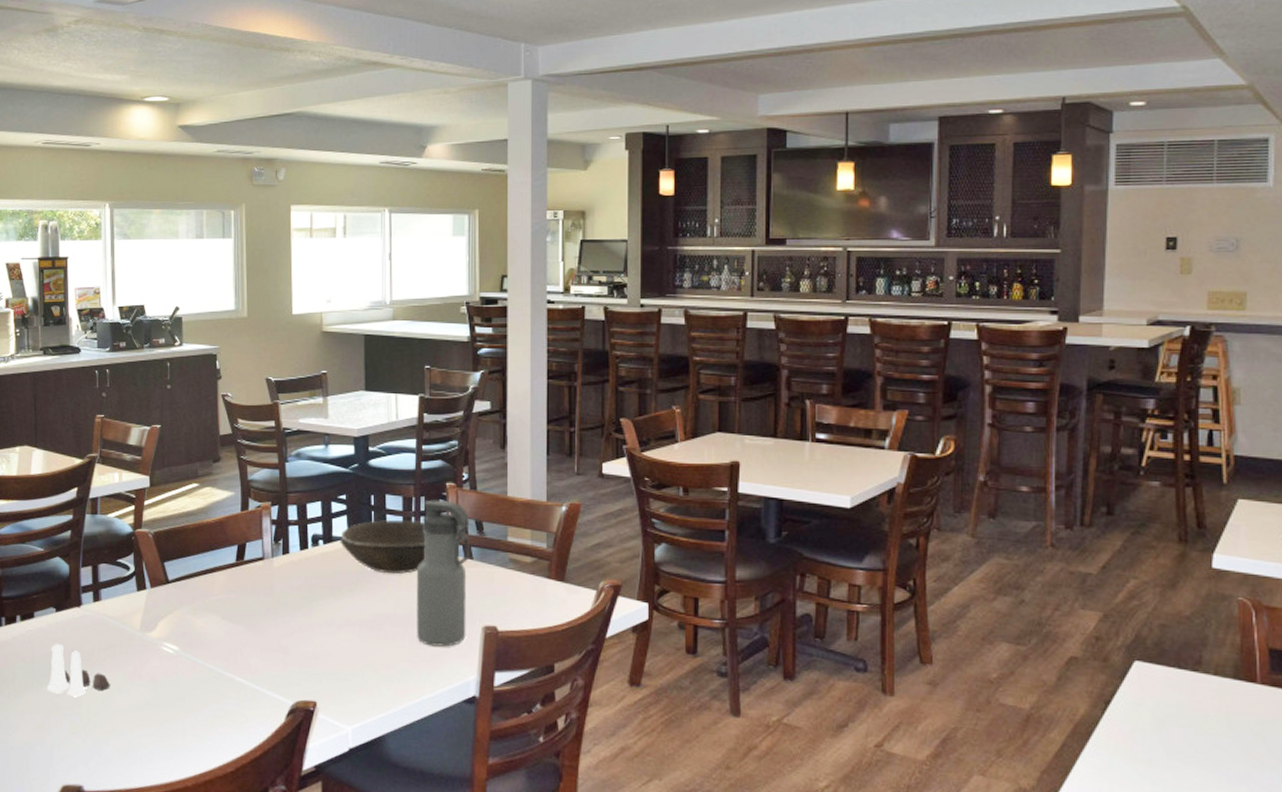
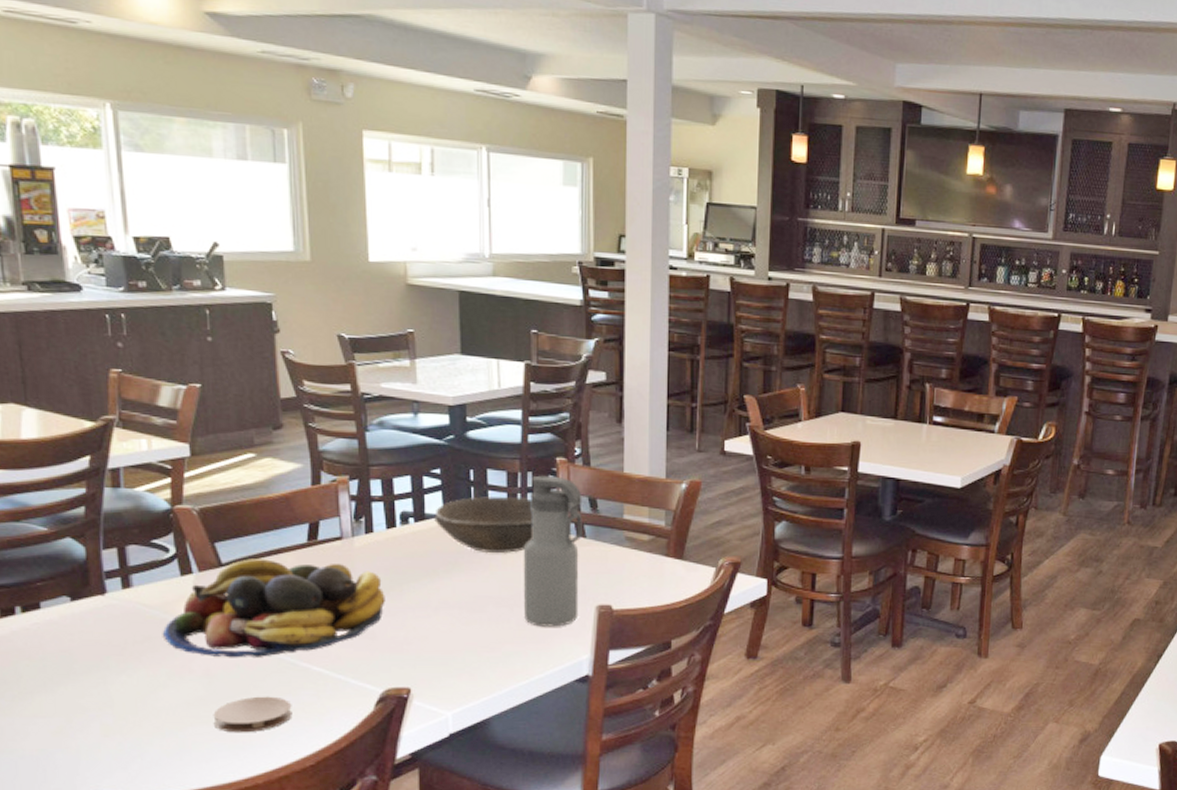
salt and pepper shaker set: present [47,644,111,697] -> none [65,638,153,696]
fruit bowl: none [120,577,297,667] -> present [162,559,385,658]
coaster: none [155,703,218,737] -> present [213,696,292,733]

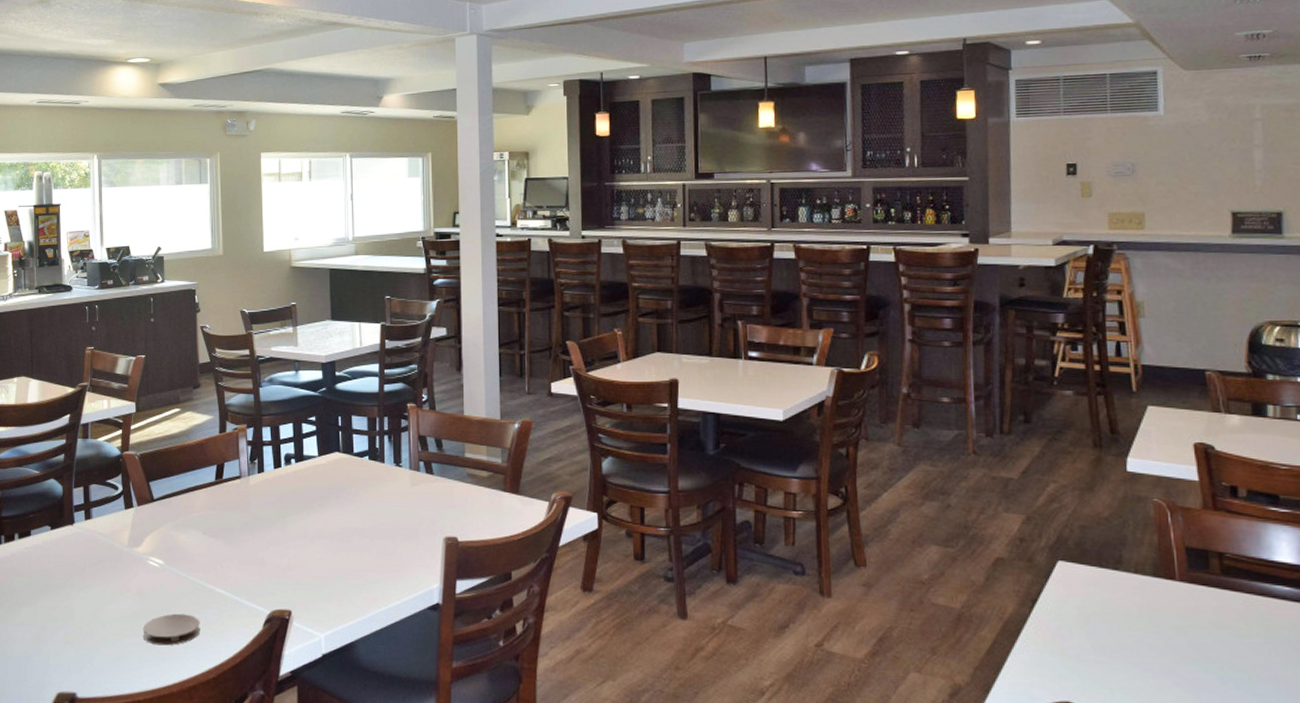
fruit bowl: present [162,559,385,658] -> none [110,495,273,580]
bowl: present [434,495,534,554] -> none [311,438,390,490]
water bottle: present [523,475,583,627] -> none [381,419,430,557]

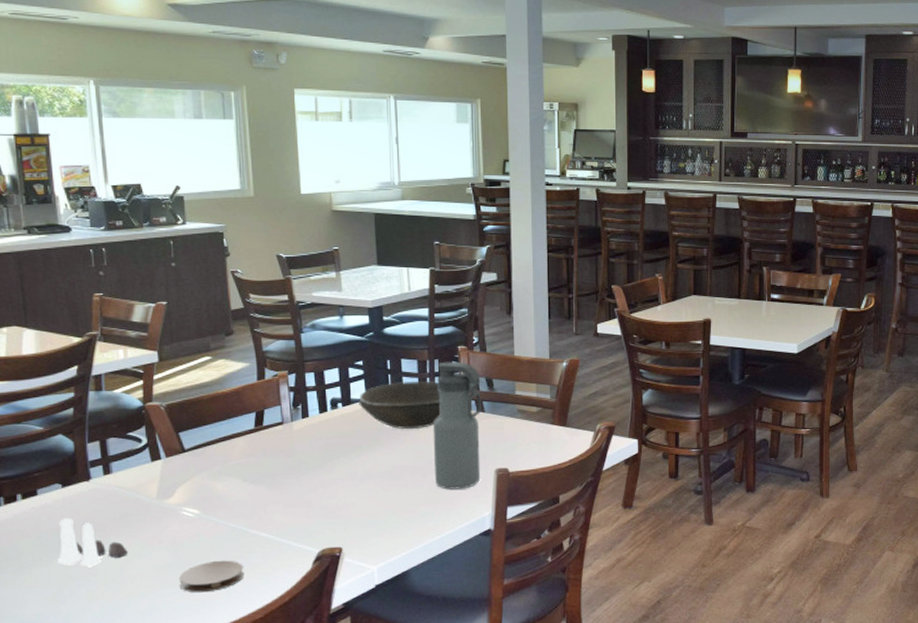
salt and pepper shaker set: none [43,560,102,609] -> present [57,518,129,566]
bowl: none [311,438,390,490] -> present [358,381,441,430]
water bottle: none [381,419,430,557] -> present [432,361,482,490]

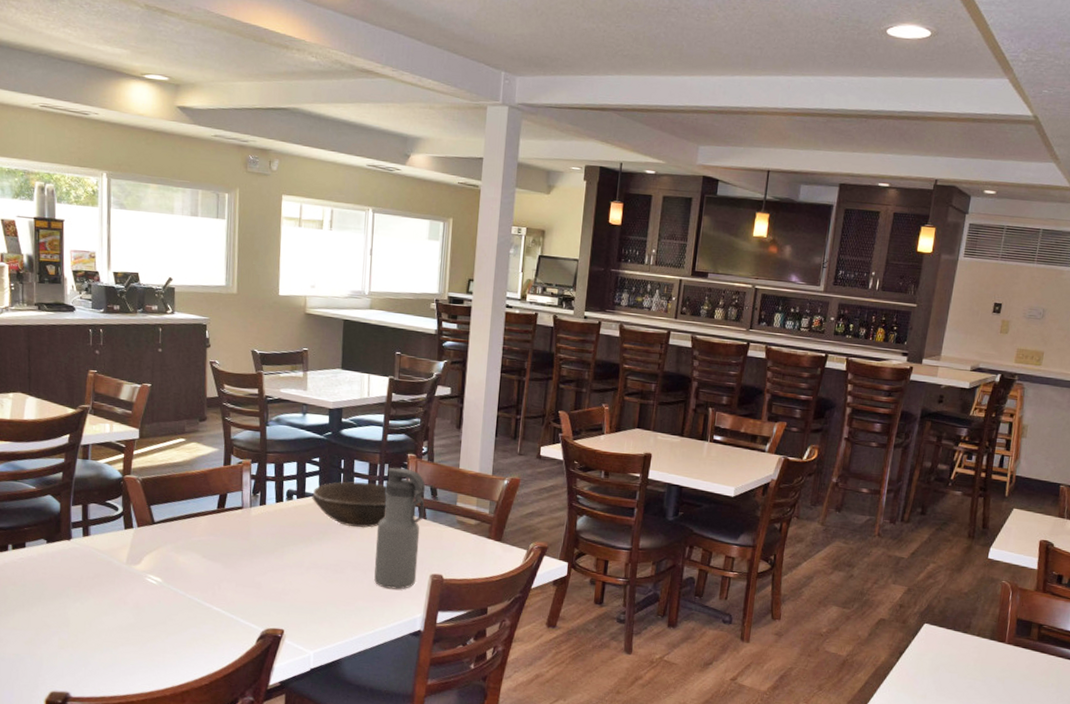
salt and pepper shaker set: present [57,518,129,566] -> none [37,571,98,617]
coaster: present [178,560,244,593] -> none [138,626,196,655]

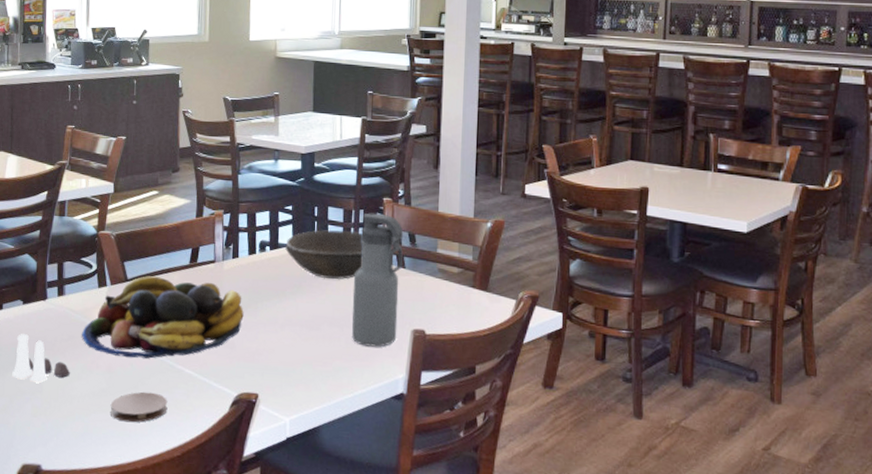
salt and pepper shaker set: none [37,571,98,617] -> present [12,334,71,383]
fruit bowl: none [108,519,271,597] -> present [81,276,244,359]
coaster: none [138,626,196,655] -> present [110,391,168,423]

